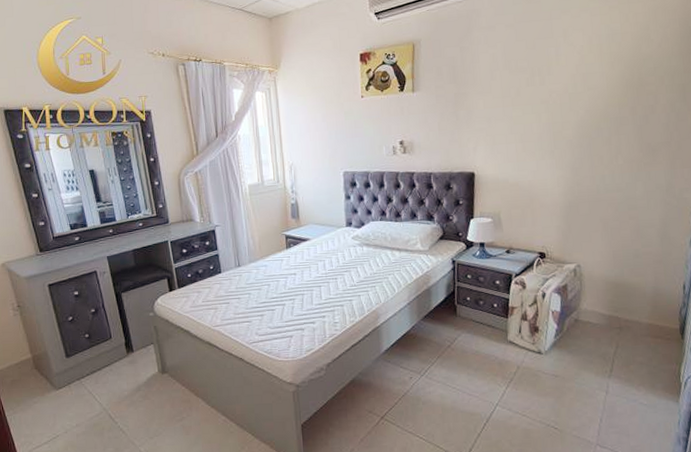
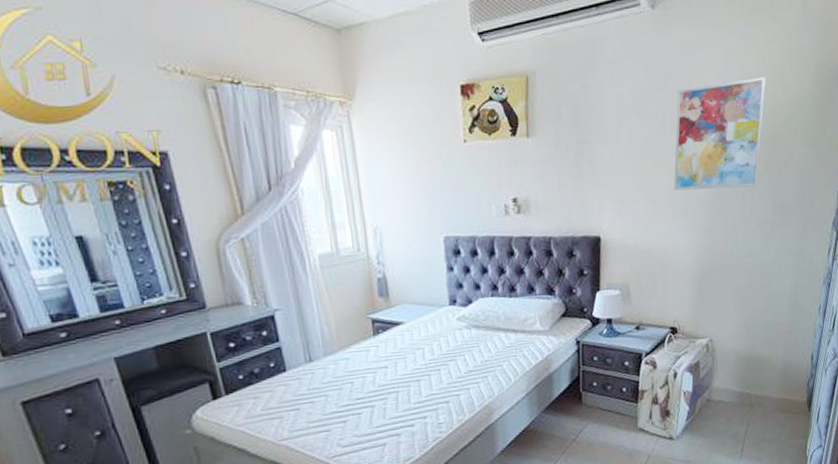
wall art: none [542,33,631,133] -> present [673,77,766,191]

